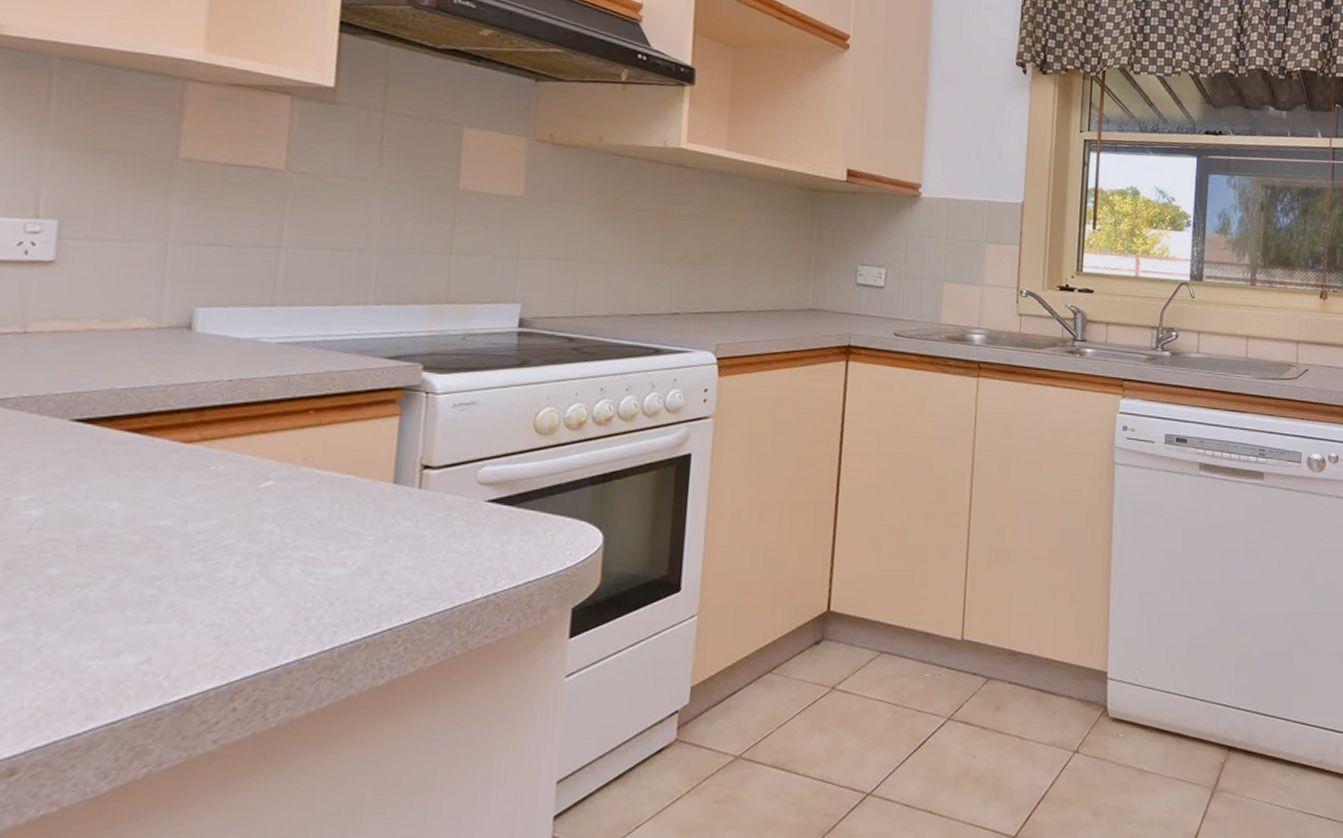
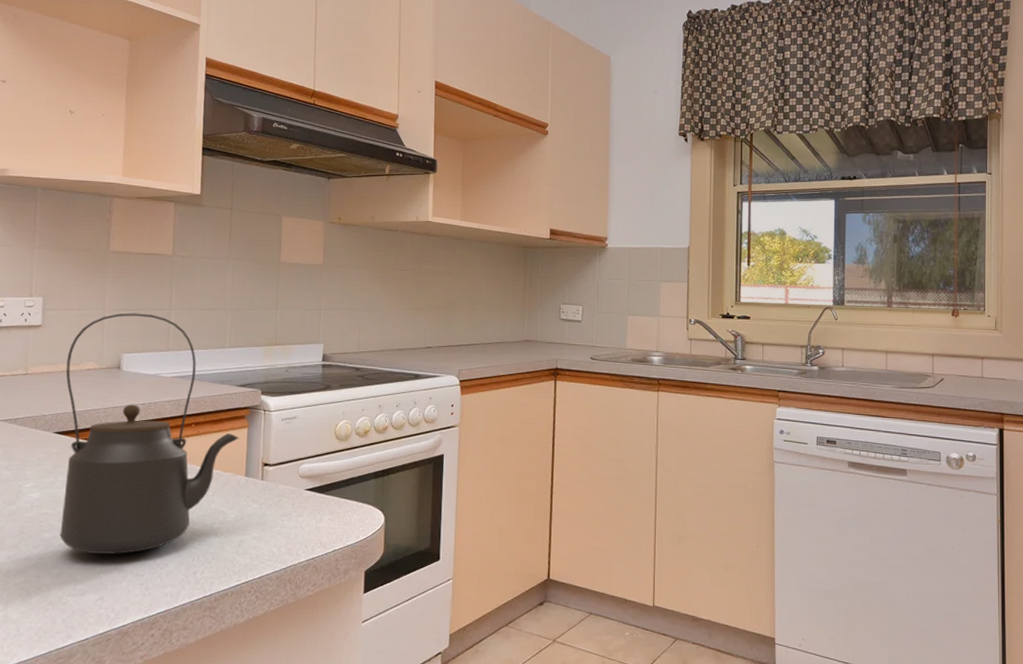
kettle: none [77,249,385,598] -> present [60,313,239,555]

